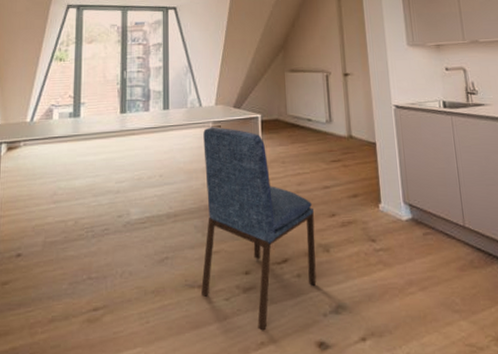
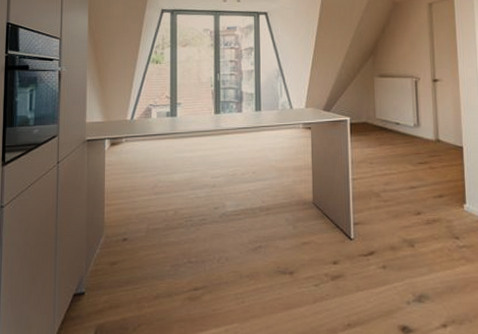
dining chair: present [201,127,317,331] -> none [292,128,401,314]

